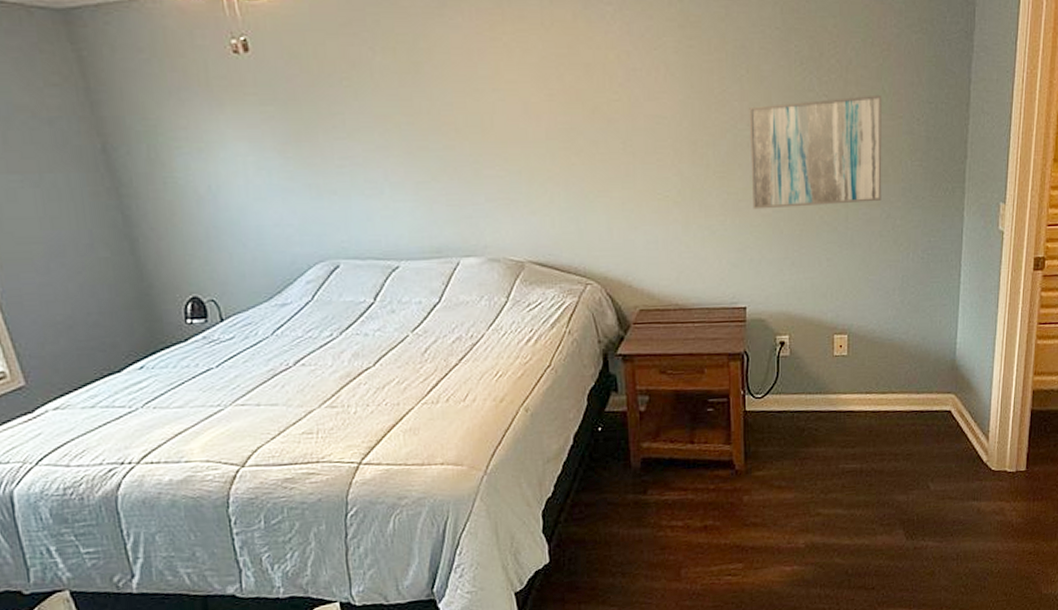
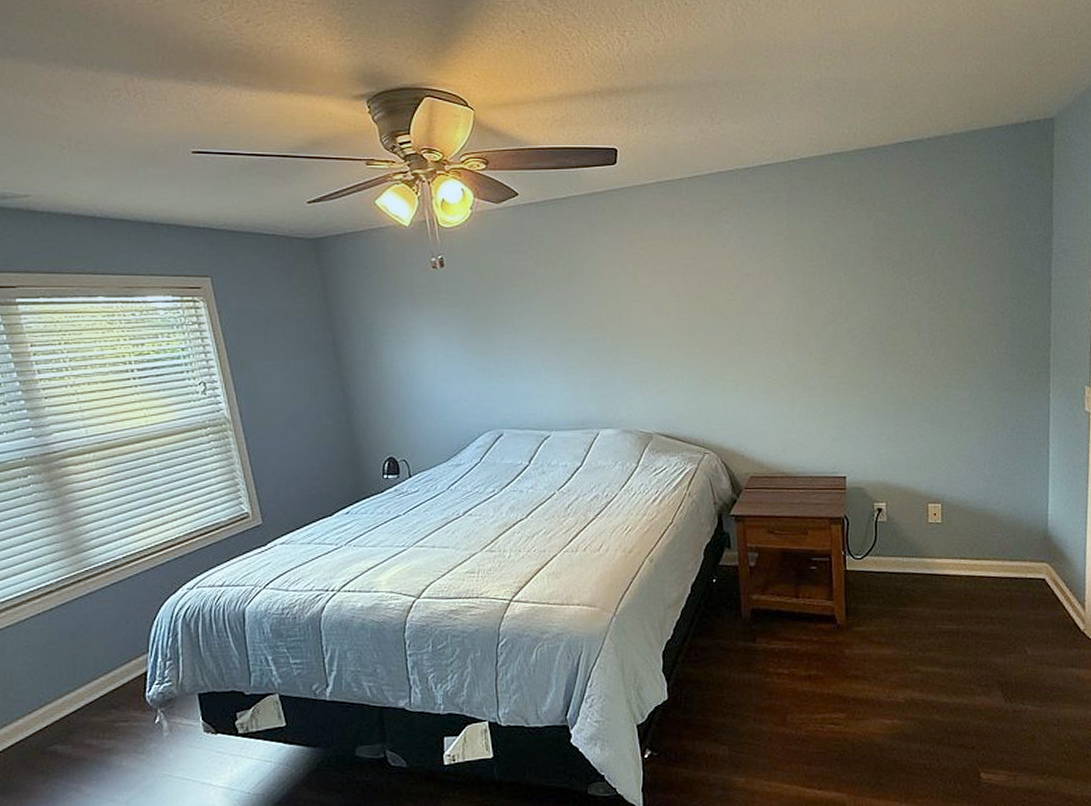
wall art: present [749,94,882,210] -> none [847,292,970,391]

